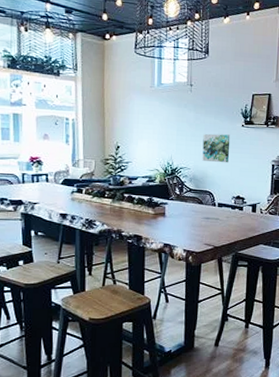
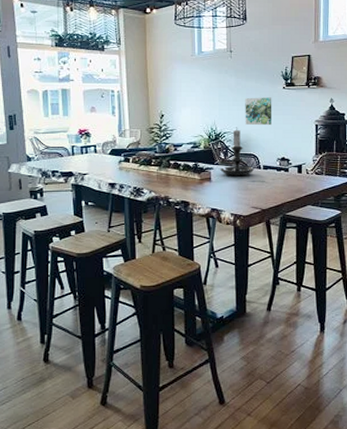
candle holder: none [175,163,210,213] -> present [220,127,255,177]

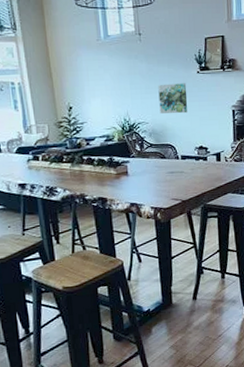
candle holder: present [220,127,255,177] -> none [137,116,173,169]

